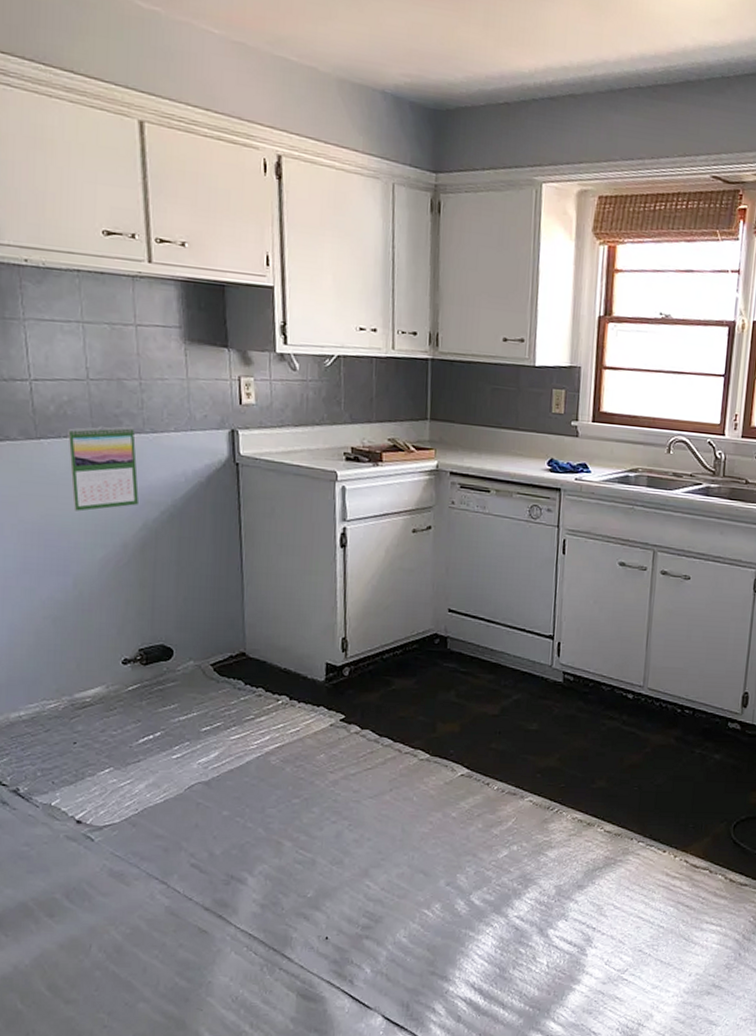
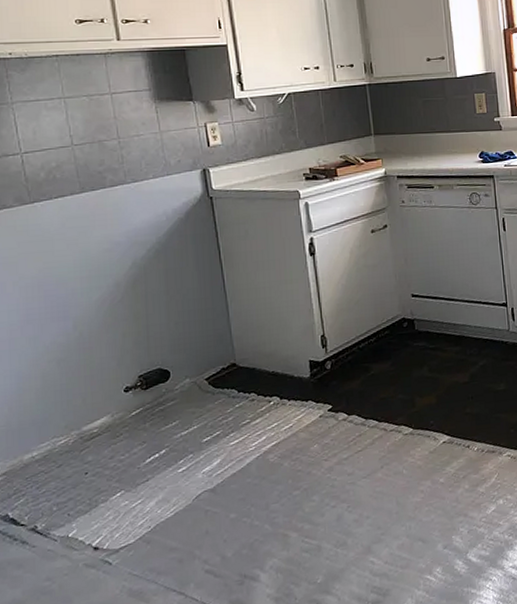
calendar: present [68,425,139,512] -> none [58,180,126,261]

